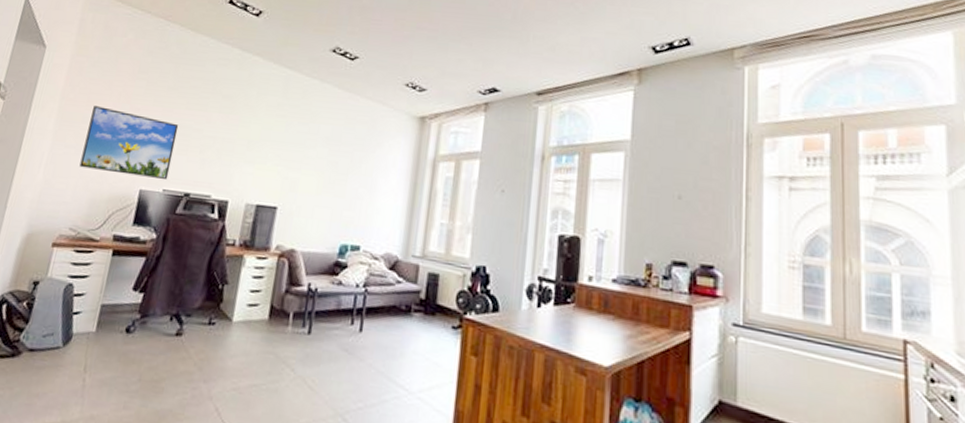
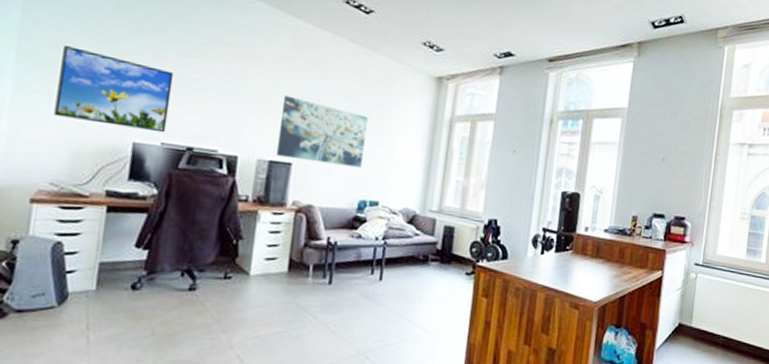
wall art: none [264,141,351,211] -> present [277,95,368,168]

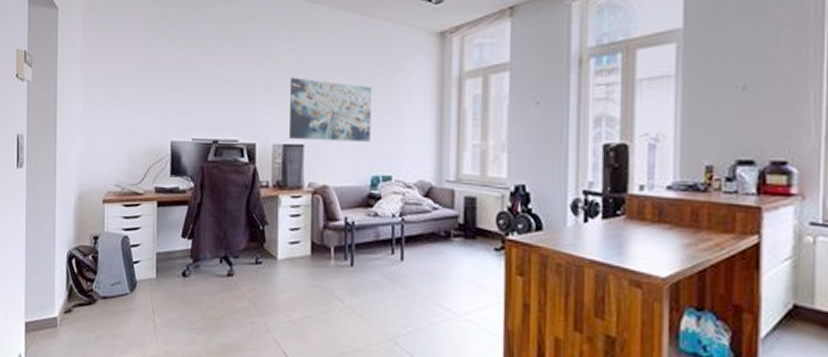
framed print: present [54,46,174,133] -> none [112,63,196,130]

